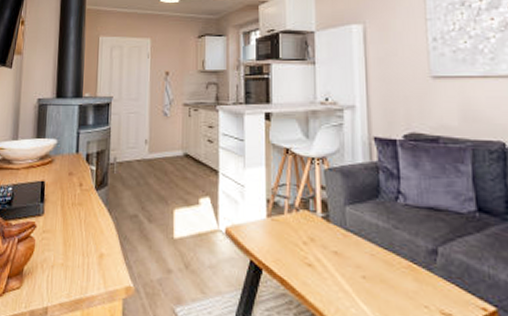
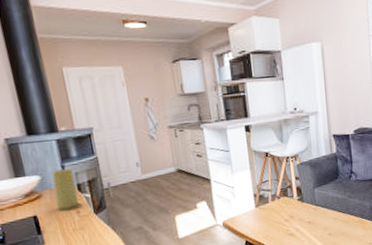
candle: none [60,135,86,182] -> present [52,168,82,212]

